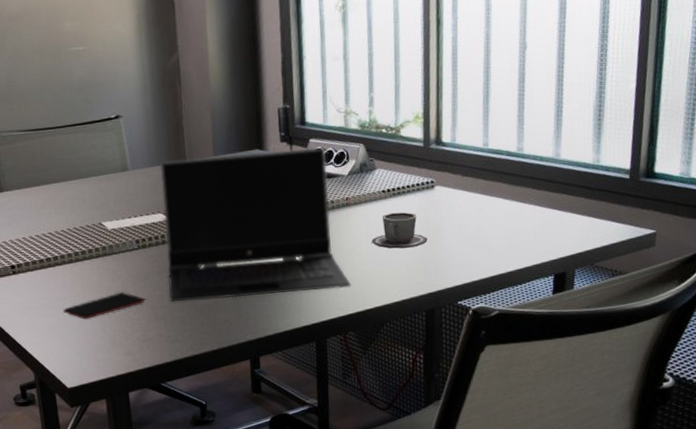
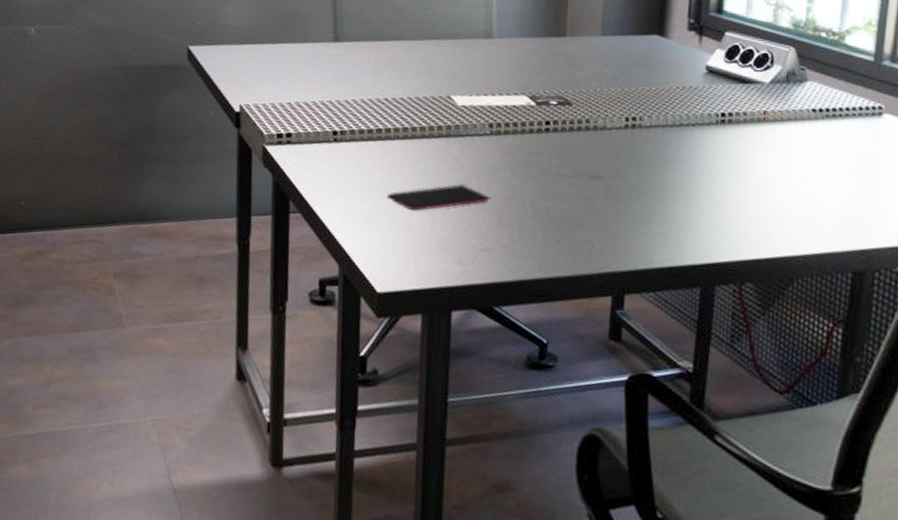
laptop computer: present [160,148,352,302] -> none [520,32,757,225]
cup: present [371,212,428,249] -> none [789,138,866,188]

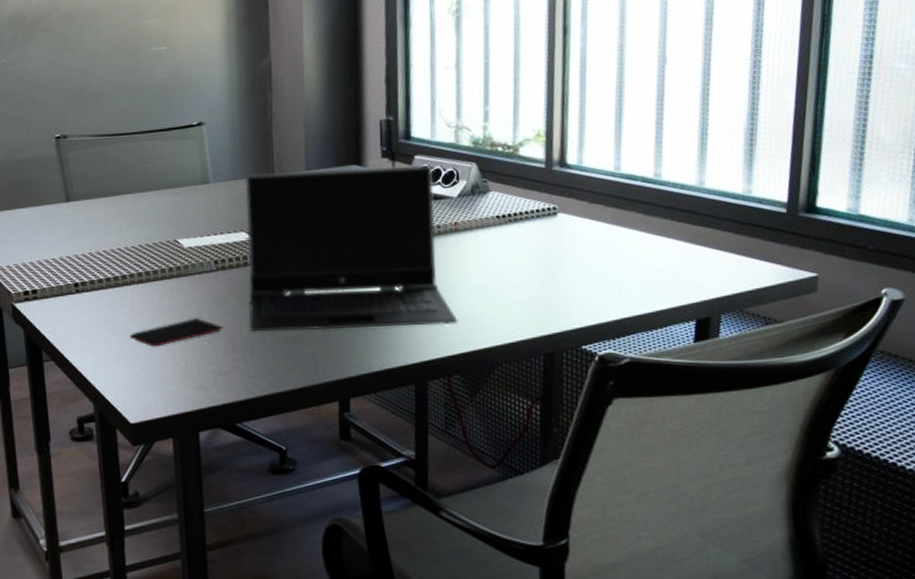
laptop computer: none [520,32,757,225] -> present [245,166,458,332]

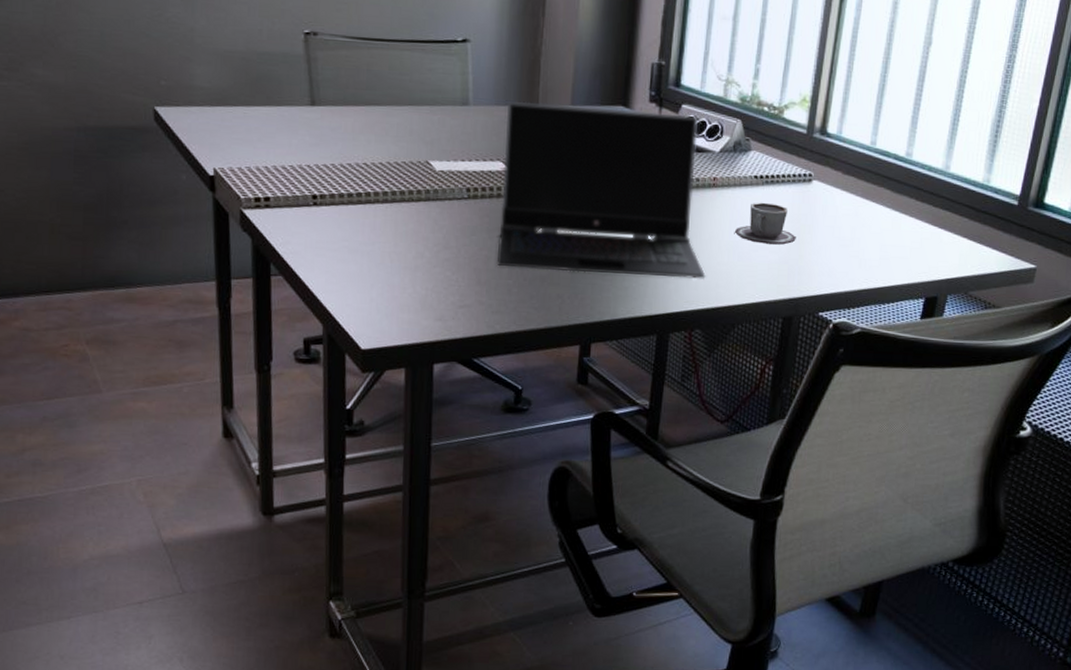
smartphone: present [129,318,224,347] -> none [368,246,470,272]
cup: none [482,241,548,283] -> present [734,202,796,245]

